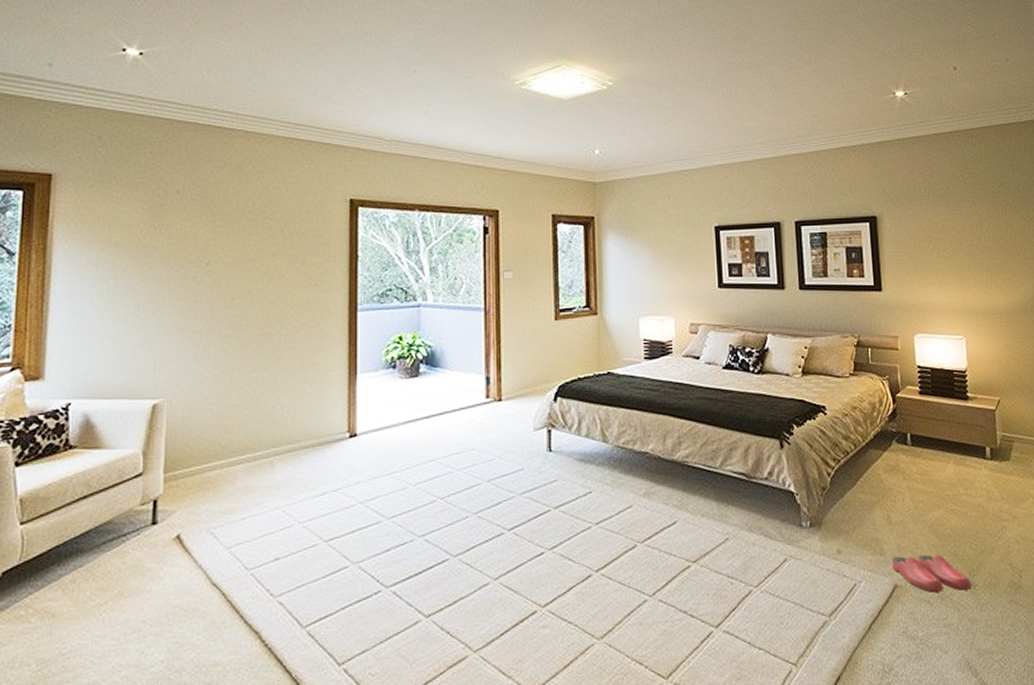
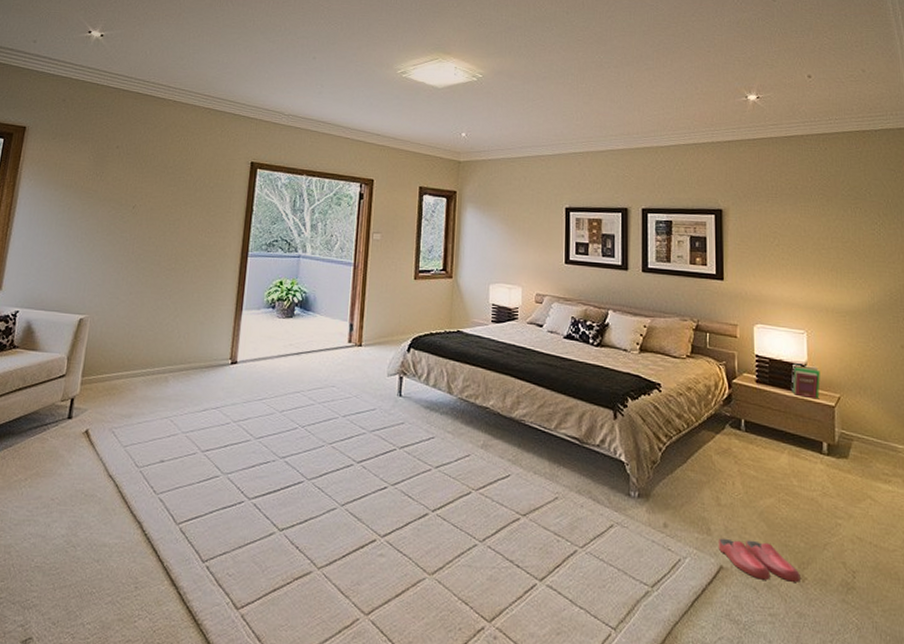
books: none [953,370,981,405] -> present [792,363,820,399]

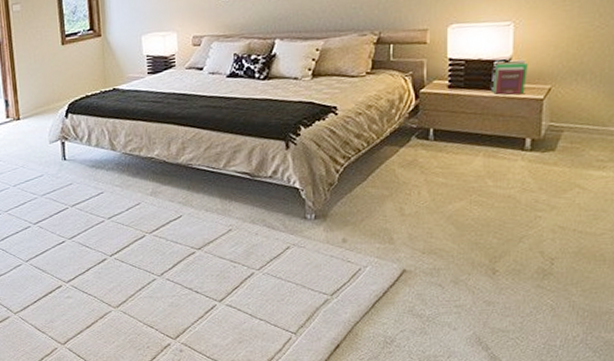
slippers: present [718,538,801,582] -> none [401,243,491,277]

